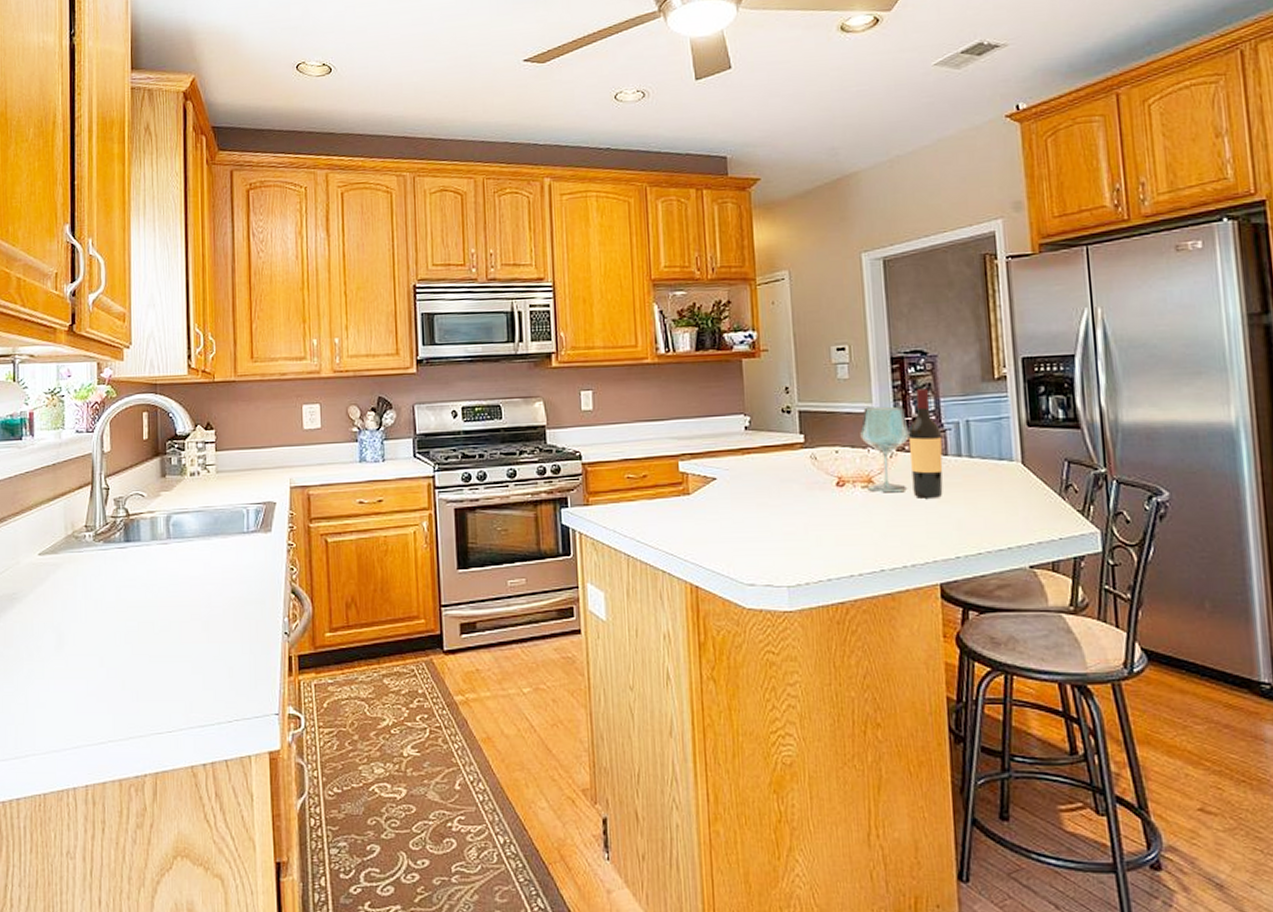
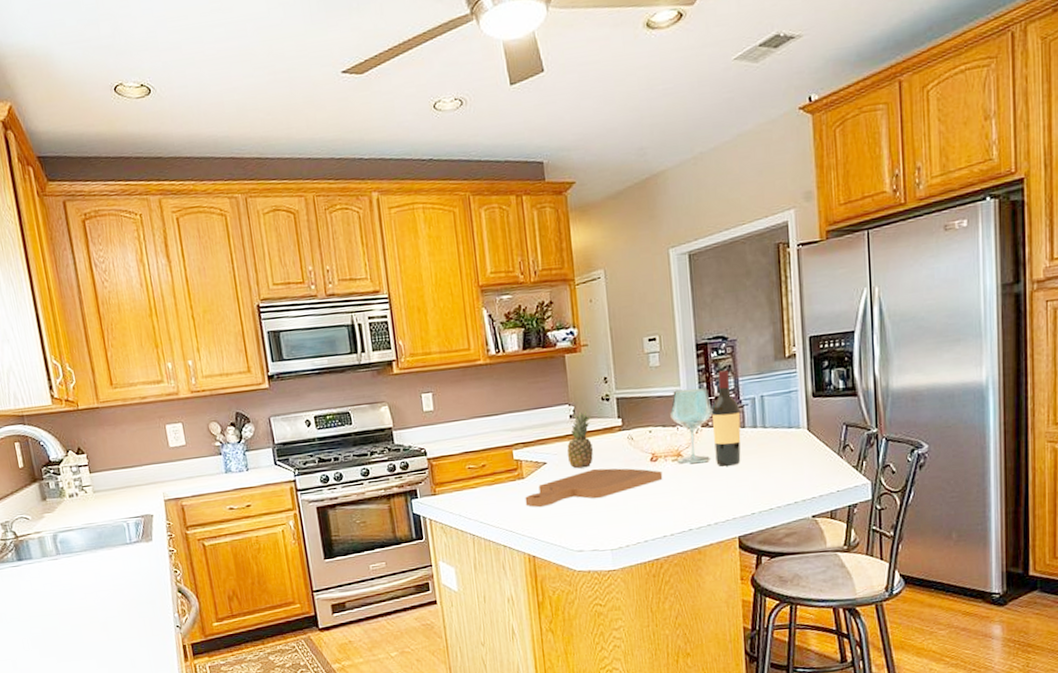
cutting board: none [689,489,851,530] -> present [525,468,663,508]
fruit: none [740,423,771,488] -> present [567,411,594,469]

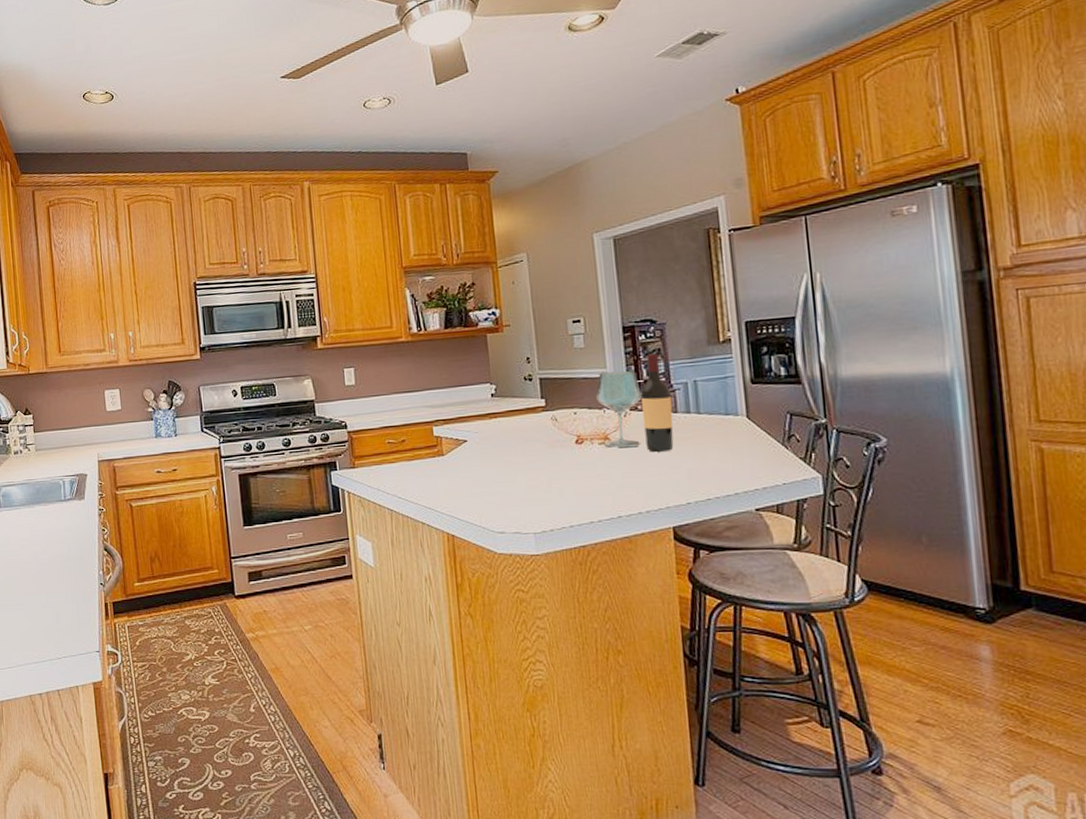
cutting board: present [525,468,663,508] -> none [444,448,589,486]
fruit: present [567,411,594,469] -> none [488,390,516,448]

